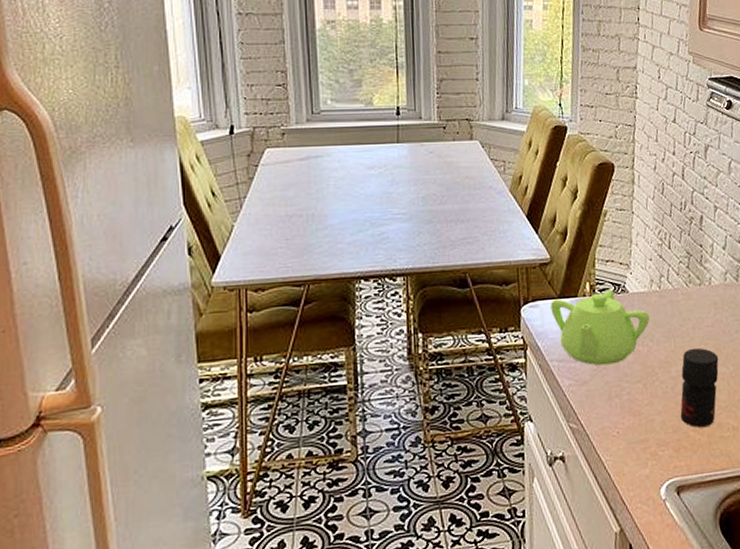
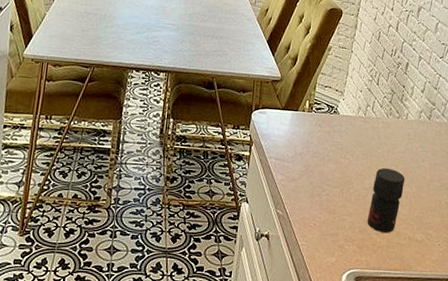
teapot: present [550,289,650,366] -> none [275,109,354,169]

